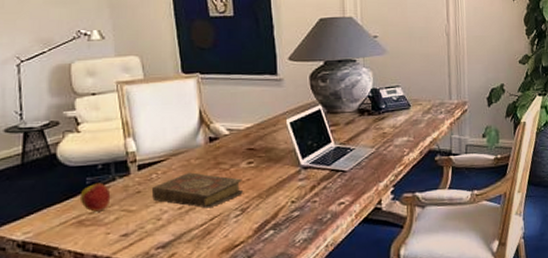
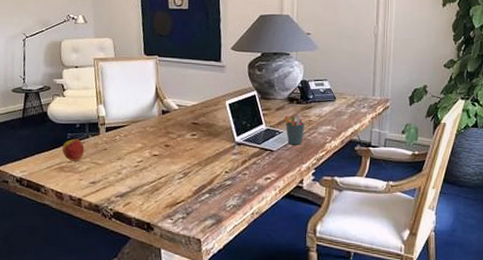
book: present [151,172,244,209] -> none [115,138,187,169]
pen holder: none [355,128,379,162] -> present [284,115,305,145]

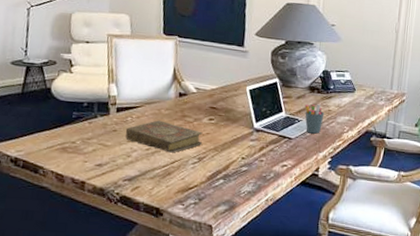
apple: present [62,138,85,162] -> none [65,117,92,142]
book: none [115,138,187,169] -> present [125,120,203,153]

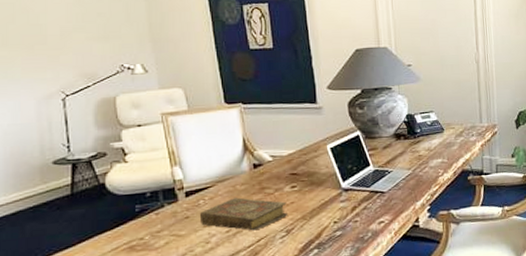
pen holder: present [304,104,325,134] -> none [393,151,415,184]

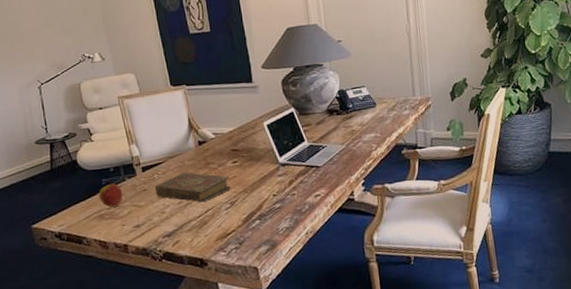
apple: none [129,209,160,238] -> present [98,183,123,208]

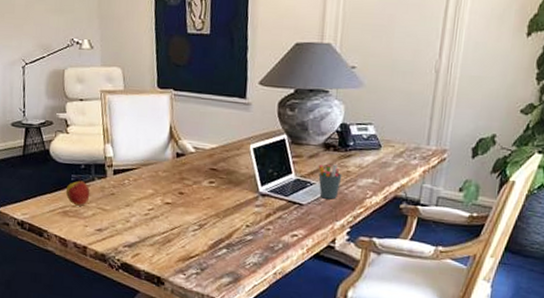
book: present [154,172,232,203] -> none [123,183,203,219]
pen holder: none [326,126,349,158] -> present [318,164,342,199]

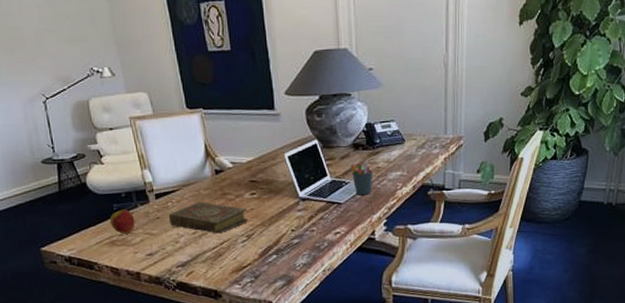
book: none [123,183,203,219] -> present [168,202,249,234]

